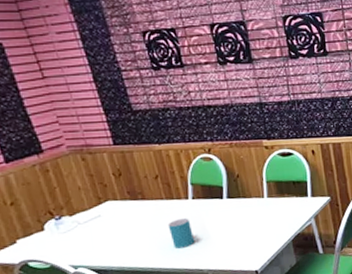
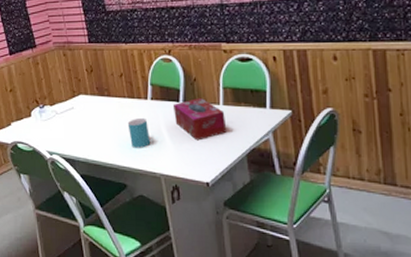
tissue box: none [216,192,273,234] -> present [172,97,227,141]

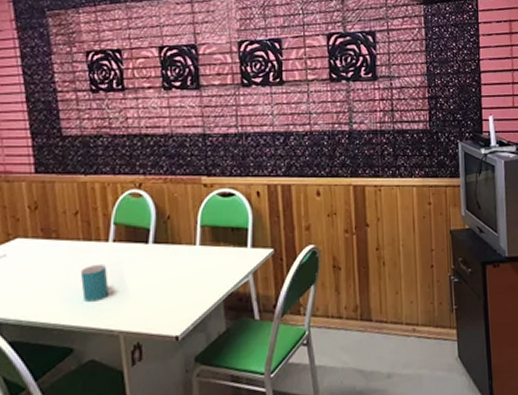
tissue box: present [172,97,227,141] -> none [140,237,203,288]

